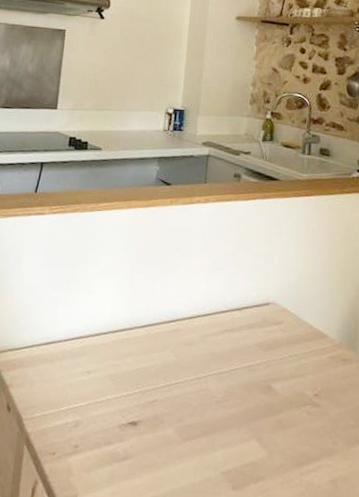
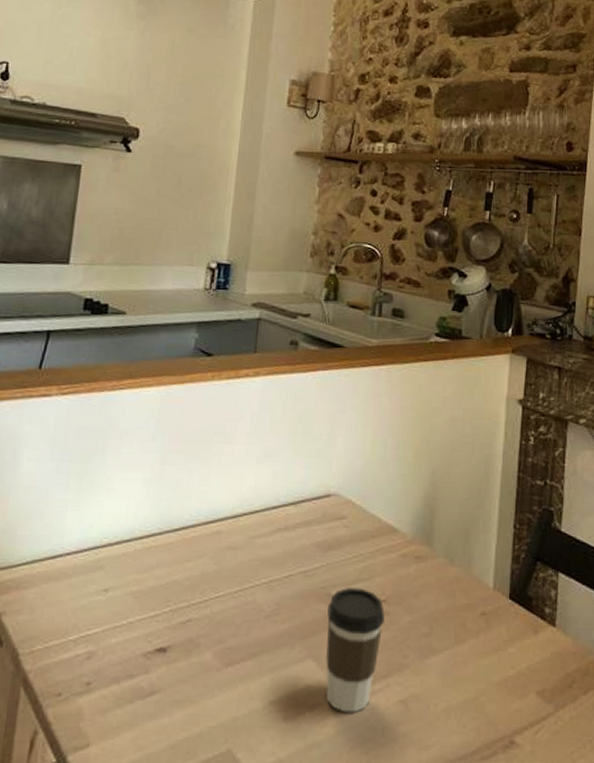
coffee cup: none [266,382,316,488] -> present [325,588,385,713]

